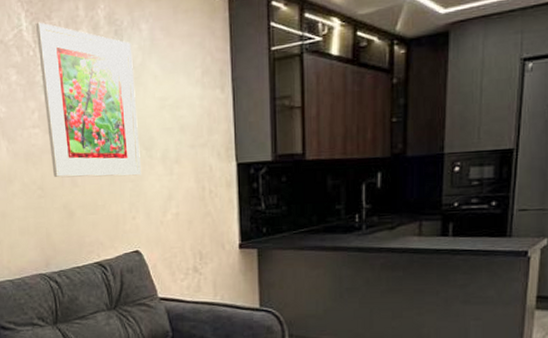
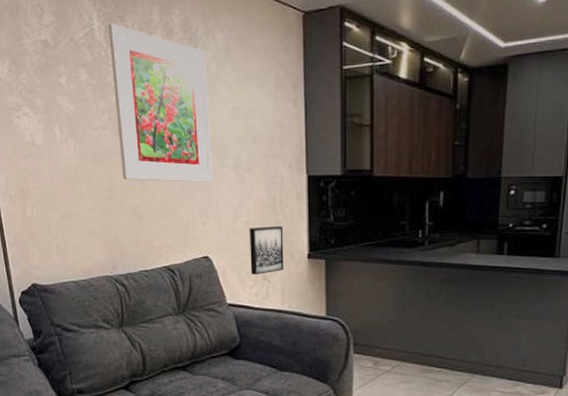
wall art: none [178,217,215,268] -> present [249,226,284,276]

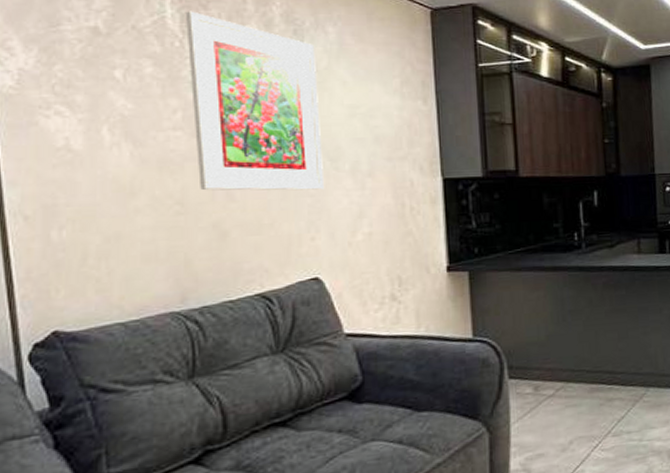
wall art: present [249,226,284,276] -> none [372,236,418,296]

